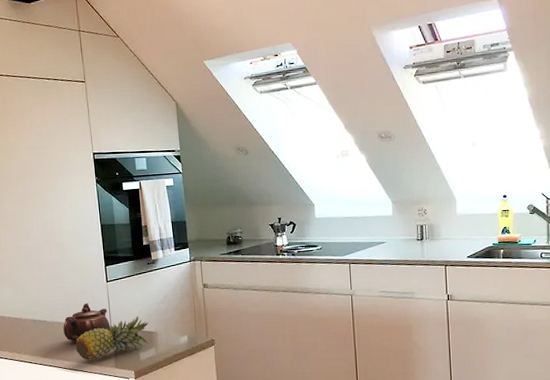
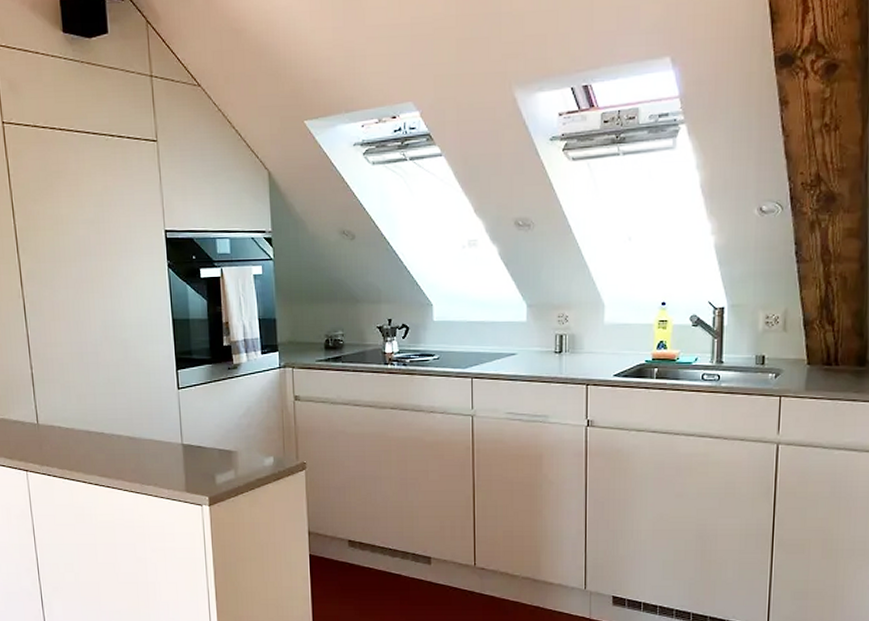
teapot: present [63,303,111,343] -> none [124,414,181,461]
fruit: present [75,315,149,361] -> none [138,431,228,482]

